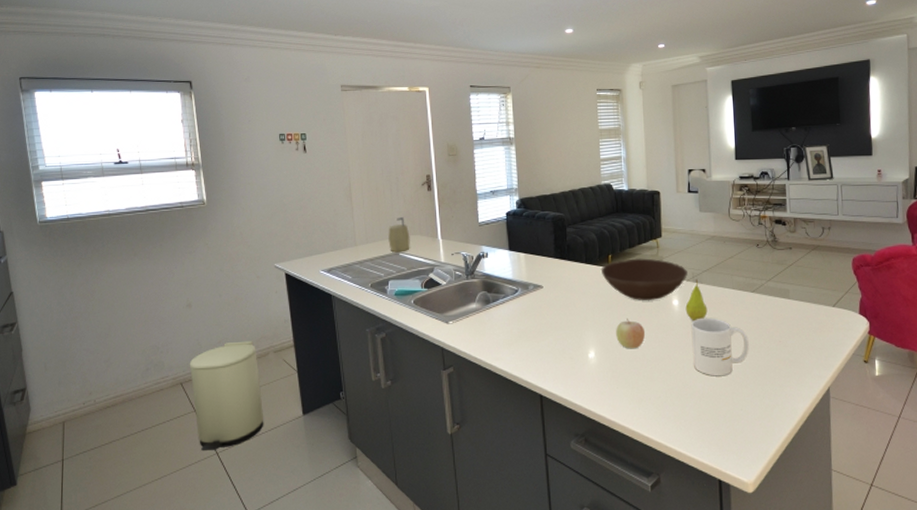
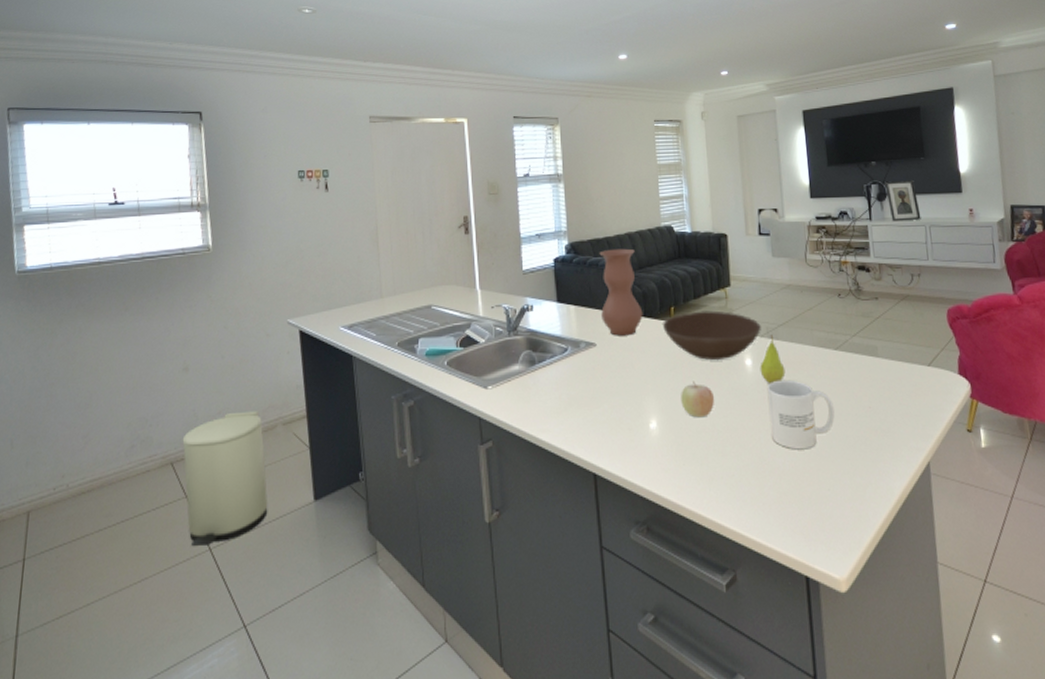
soap dispenser: present [388,217,410,253] -> none [419,265,444,306]
vase: none [546,204,584,280] -> present [599,248,643,336]

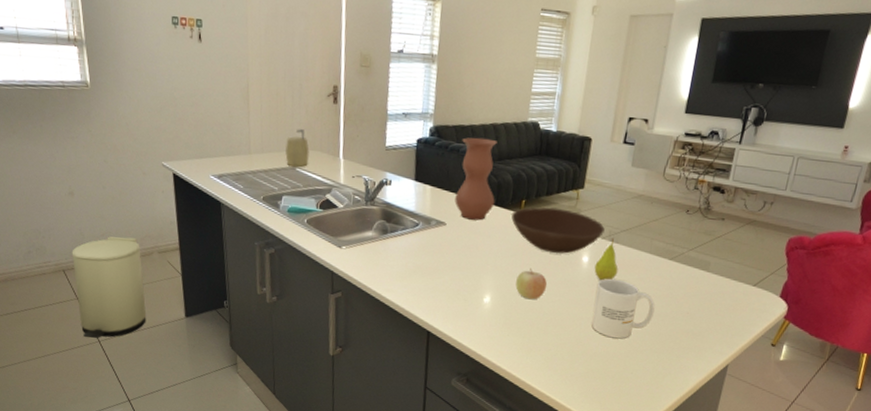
soap dispenser: none [419,265,444,306] -> present [285,129,309,168]
picture frame: present [885,179,921,222] -> none [761,106,798,150]

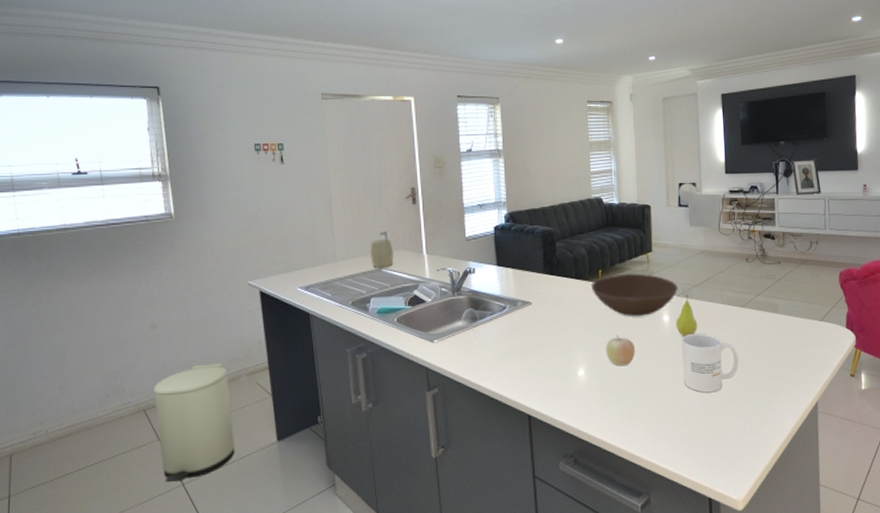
vase: present [454,137,497,221] -> none [535,218,574,296]
picture frame: none [761,106,798,150] -> present [791,158,821,195]

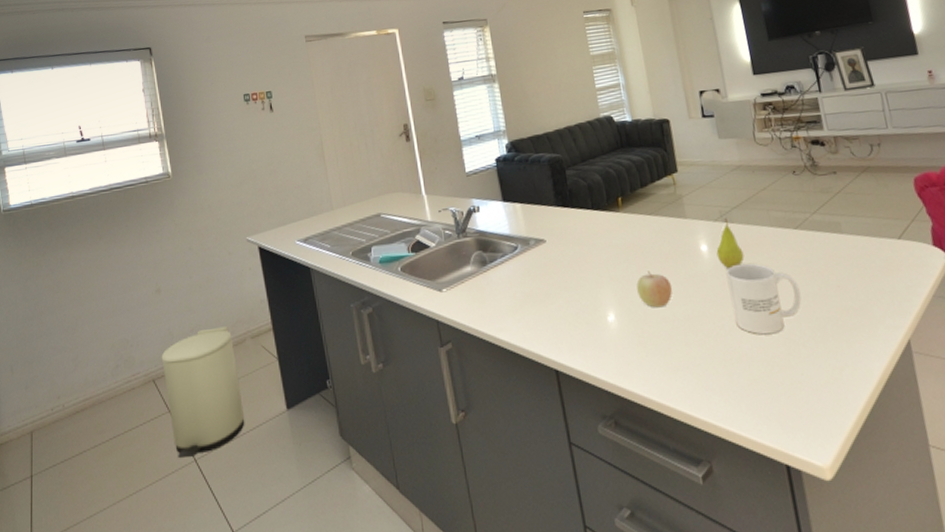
soap dispenser: present [371,232,394,269] -> none [366,174,392,215]
bowl: present [591,273,678,317] -> none [611,198,714,249]

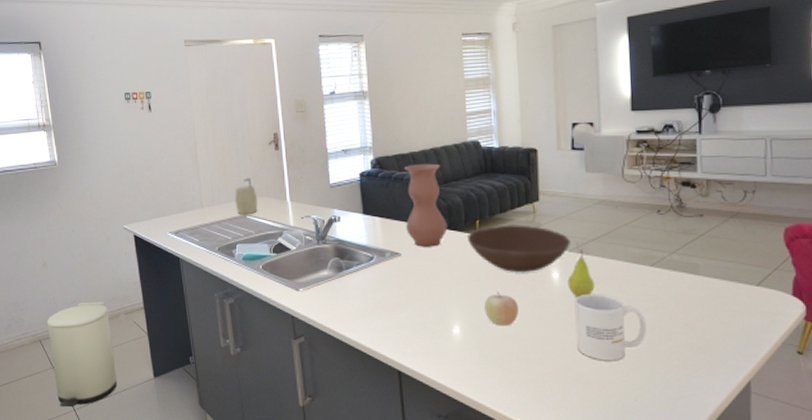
soap dispenser: none [366,174,392,215] -> present [235,178,258,215]
vase: none [540,142,591,231] -> present [404,163,448,247]
bowl: none [611,198,714,249] -> present [468,225,570,273]
picture frame: present [832,45,876,91] -> none [720,89,761,135]

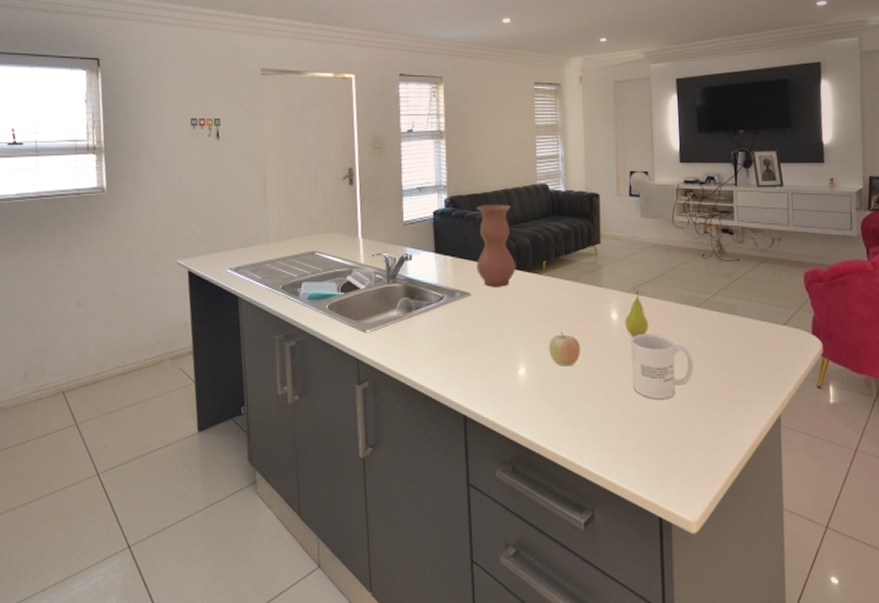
pedal bin: present [46,301,116,408] -> none [73,346,154,472]
soap dispenser: present [235,178,258,215] -> none [304,213,328,252]
bowl: present [468,225,570,273] -> none [535,266,628,314]
picture frame: none [720,89,761,135] -> present [751,148,784,188]

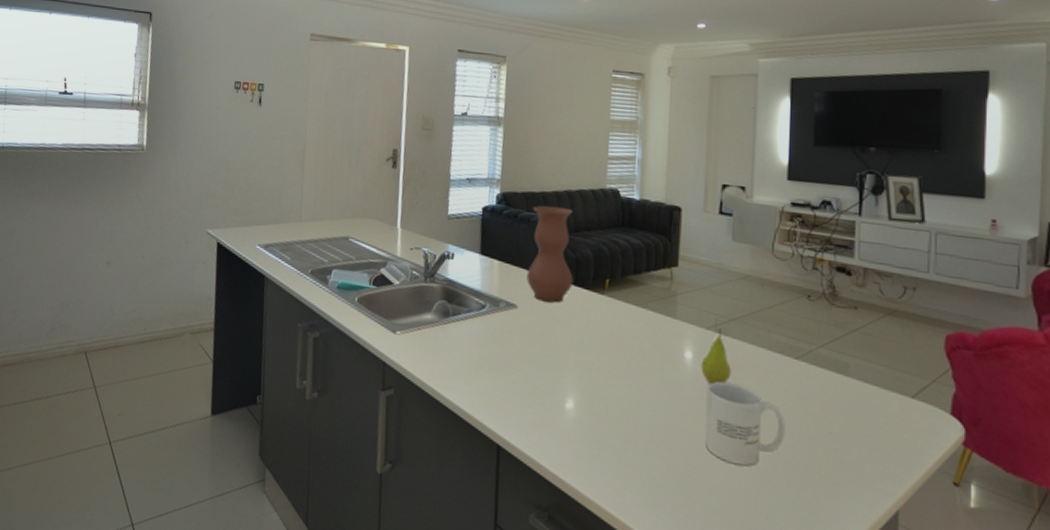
fruit: present [549,331,581,366] -> none [604,364,644,408]

